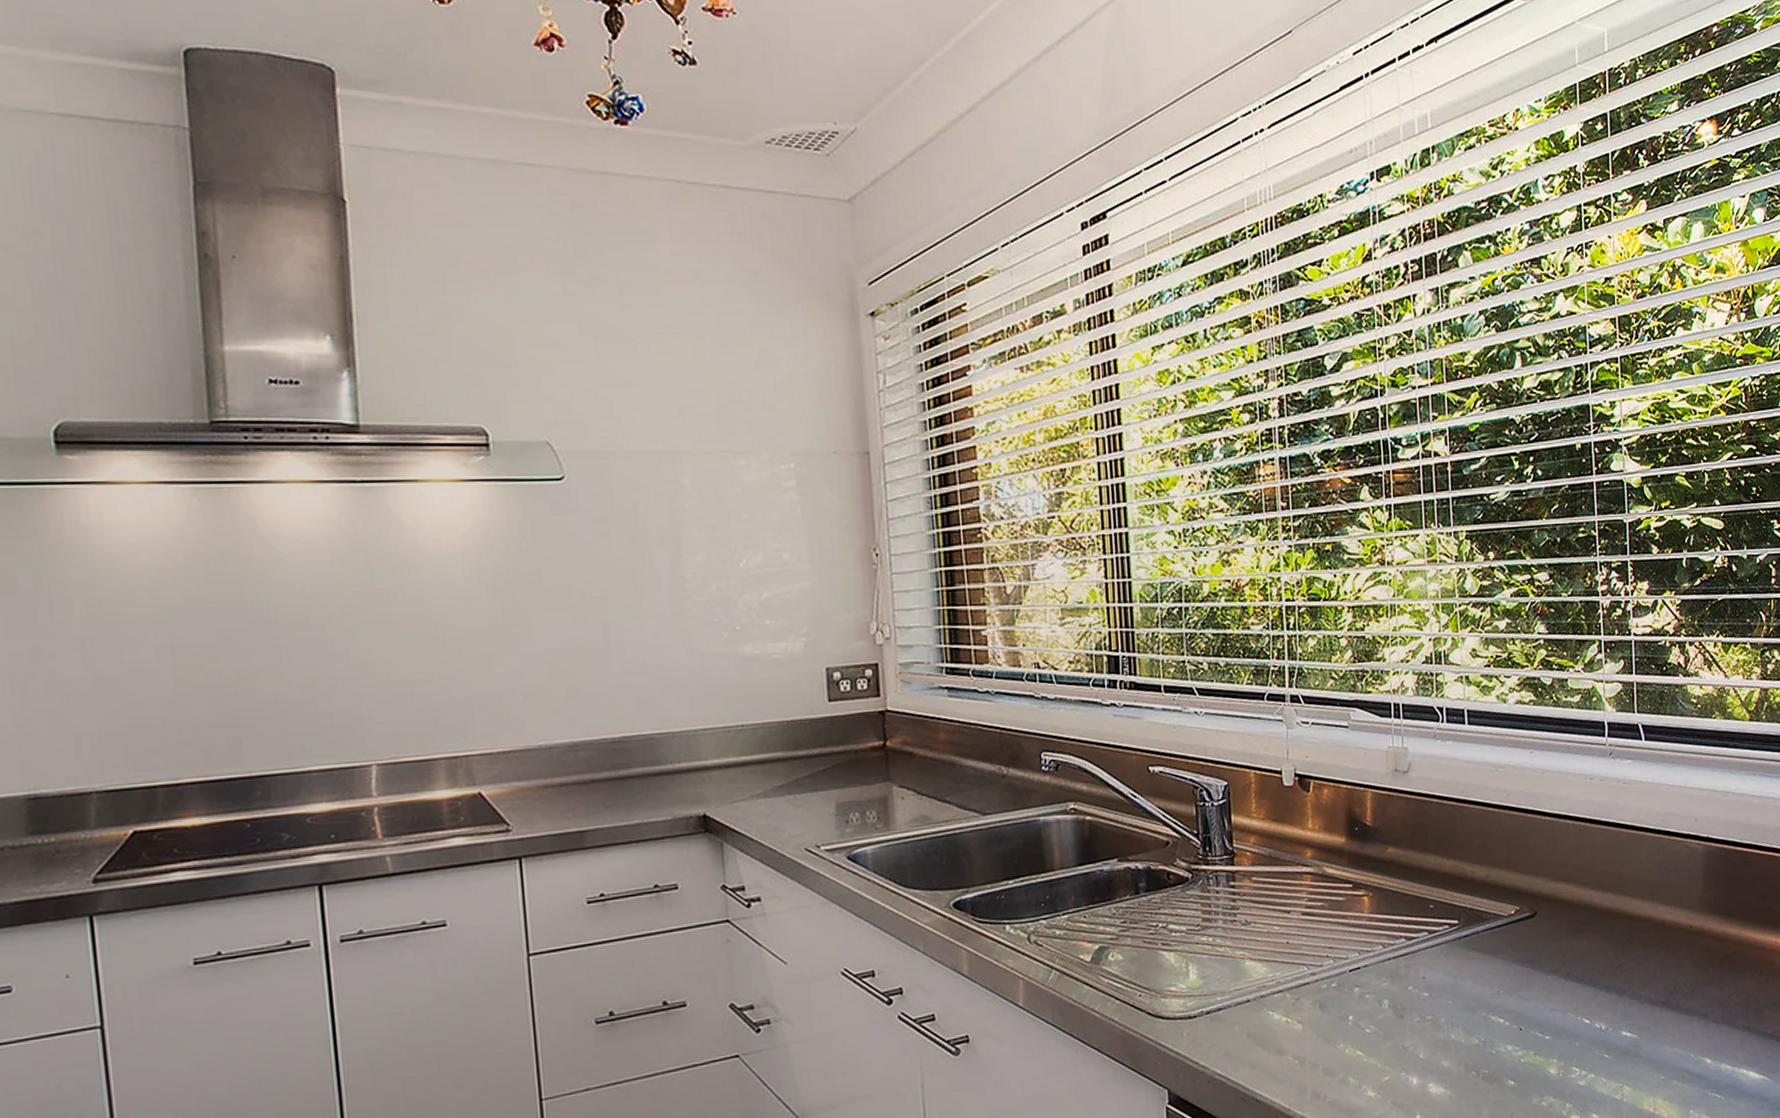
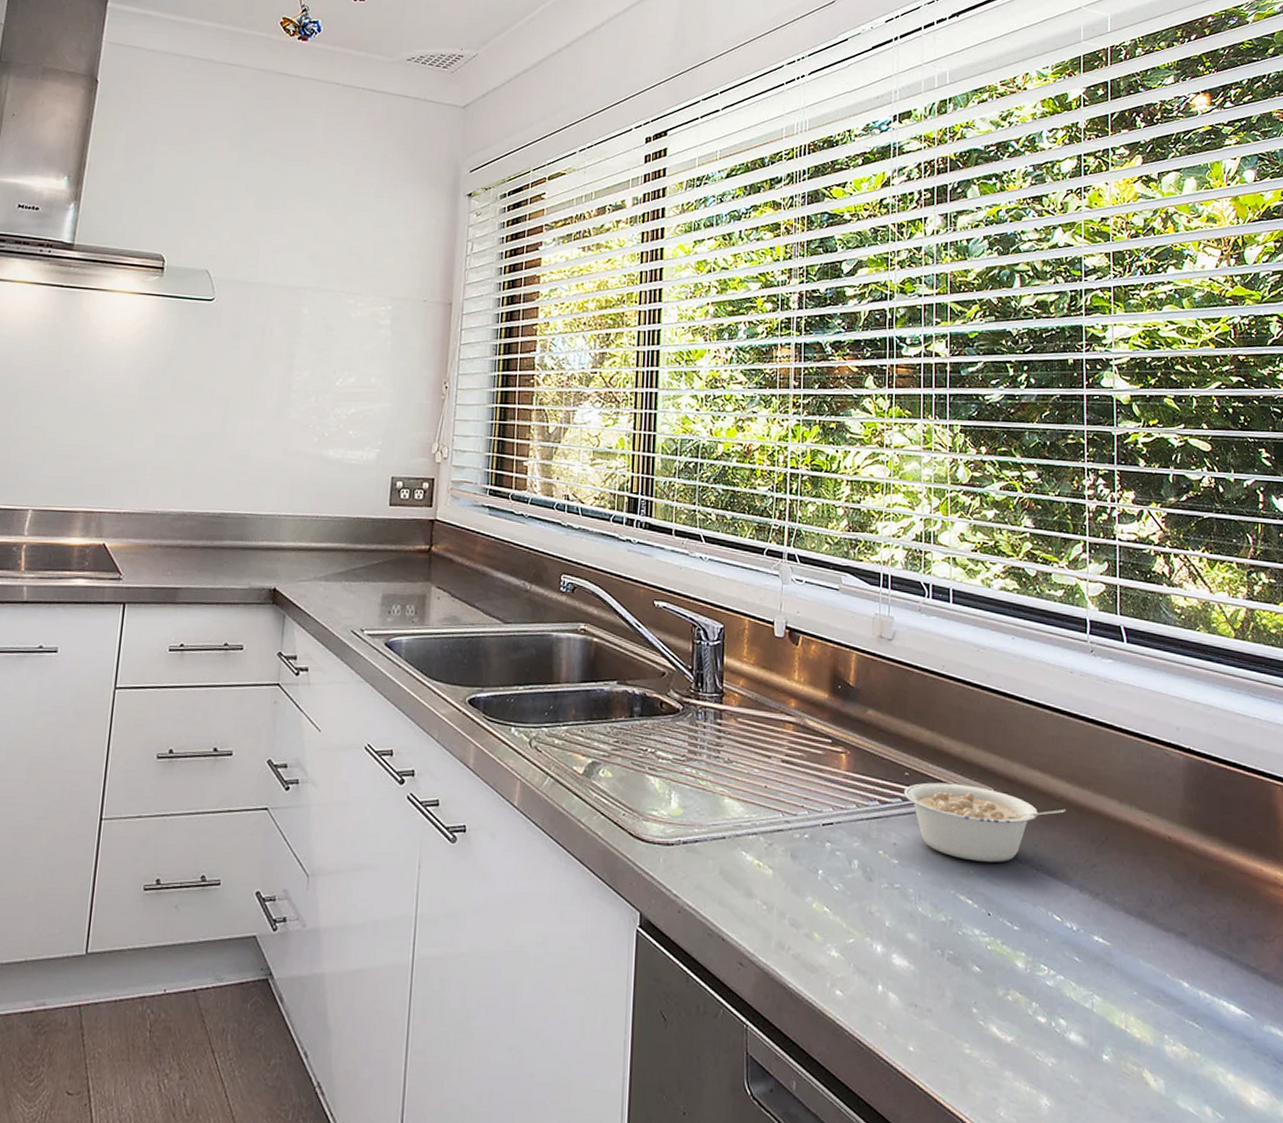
legume: none [1430,907,1592,981] -> present [904,782,1067,862]

